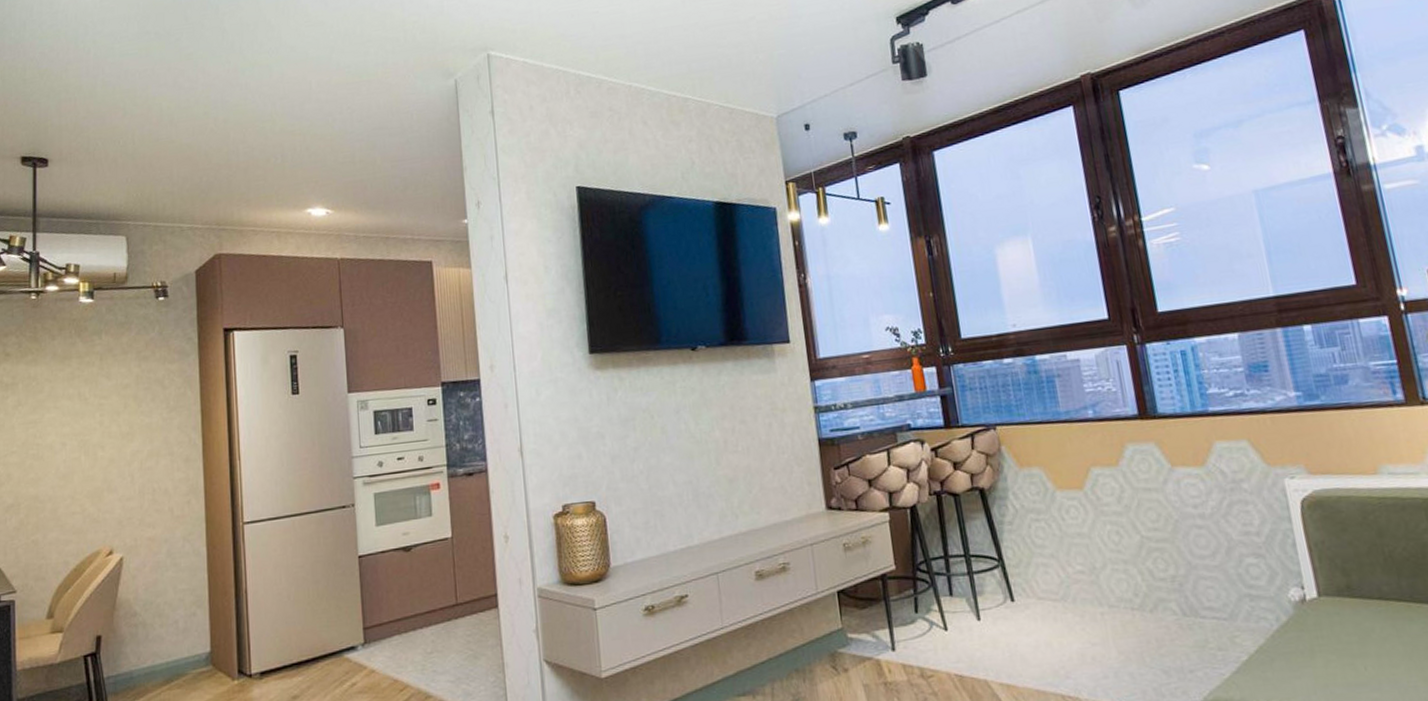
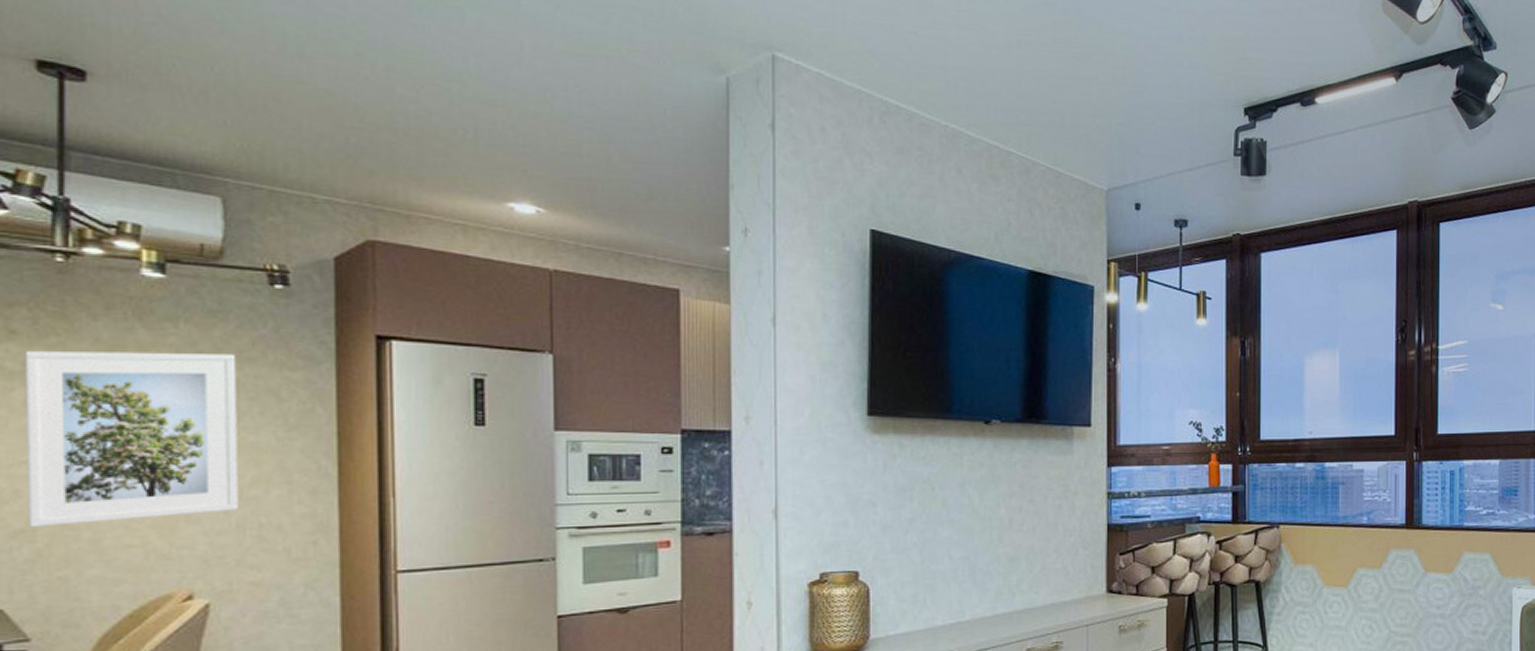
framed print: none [14,355,140,503] -> present [24,350,238,528]

